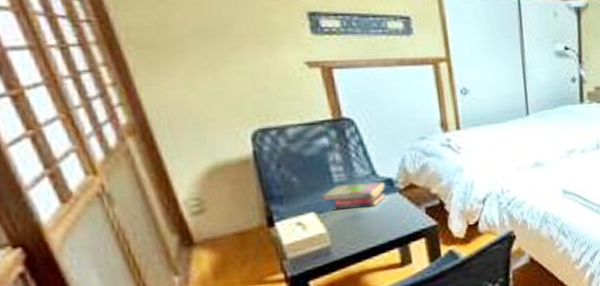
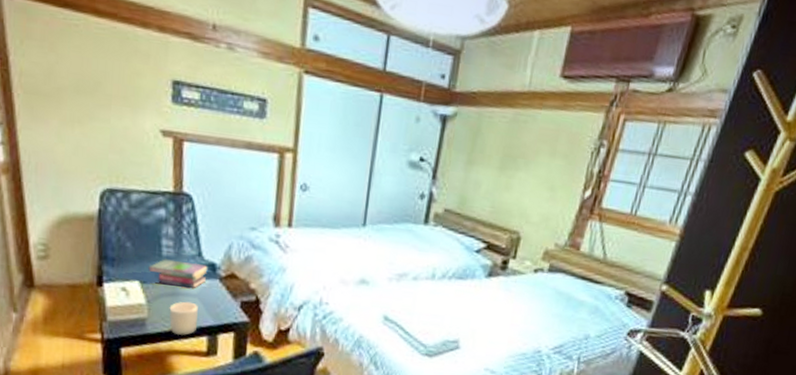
mug: none [352,220,387,254] -> present [169,301,198,335]

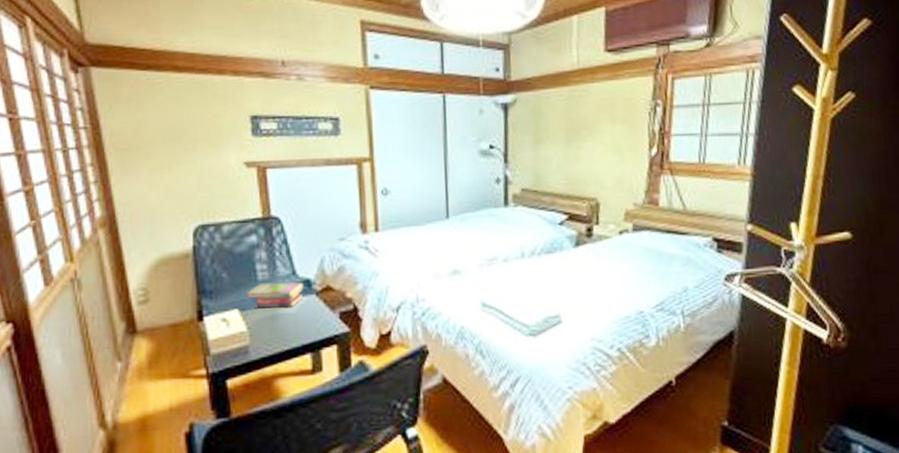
mug: present [169,301,198,335] -> none [270,321,300,357]

